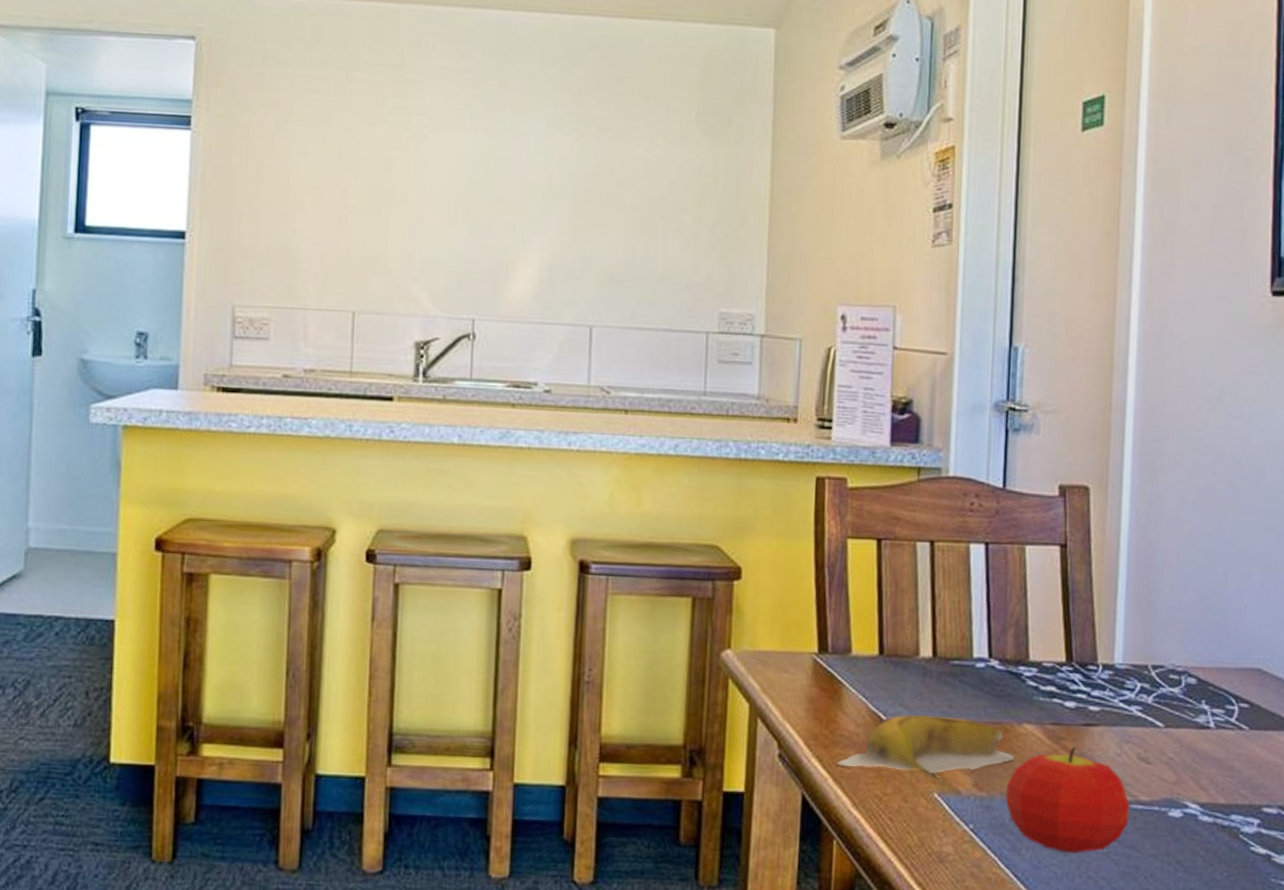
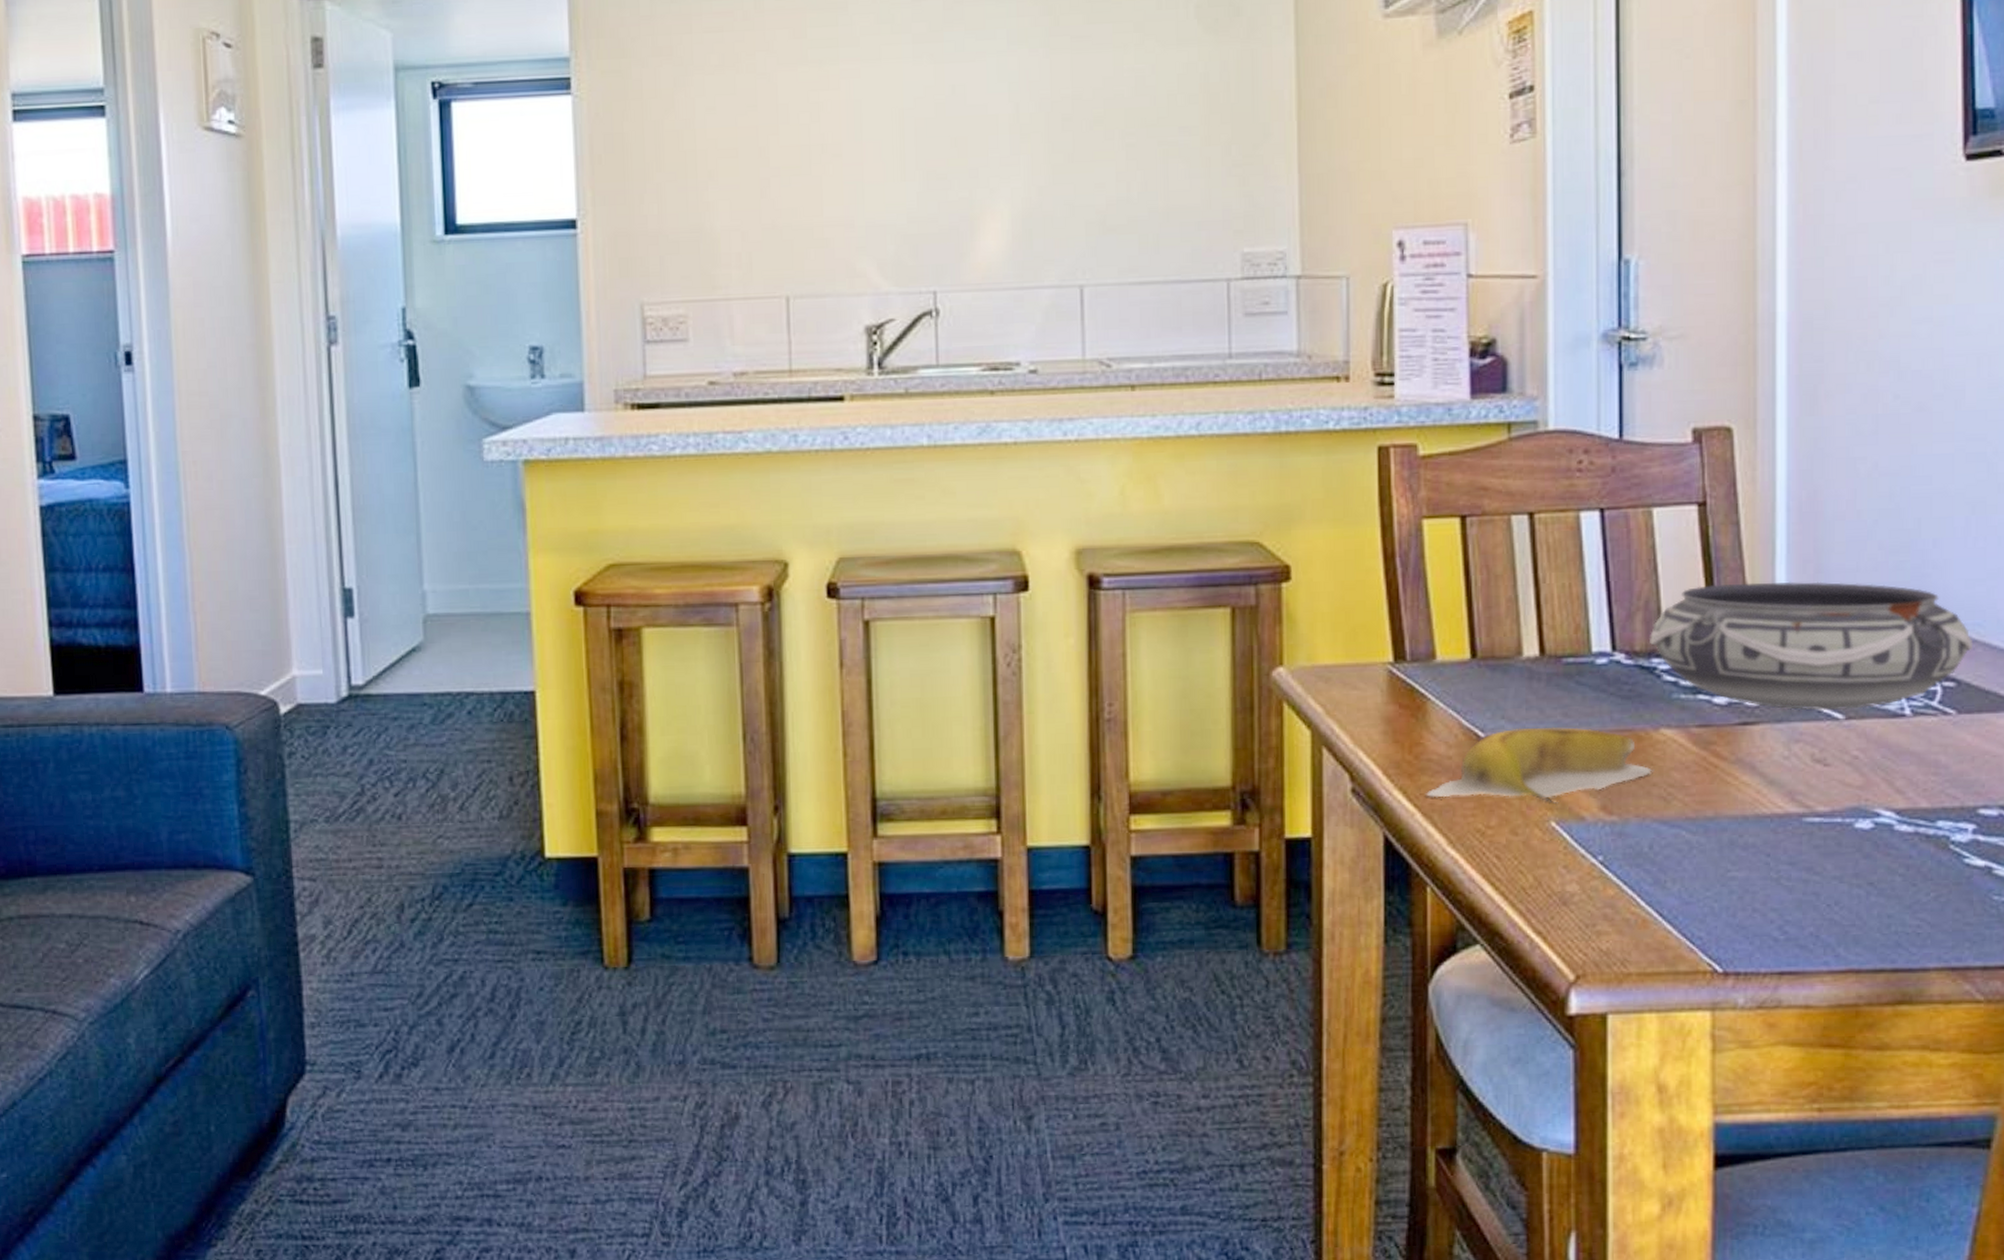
fruit: present [1005,747,1130,854] -> none [1643,752,1805,883]
bowl: none [1018,610,1264,720] -> present [1650,581,1974,710]

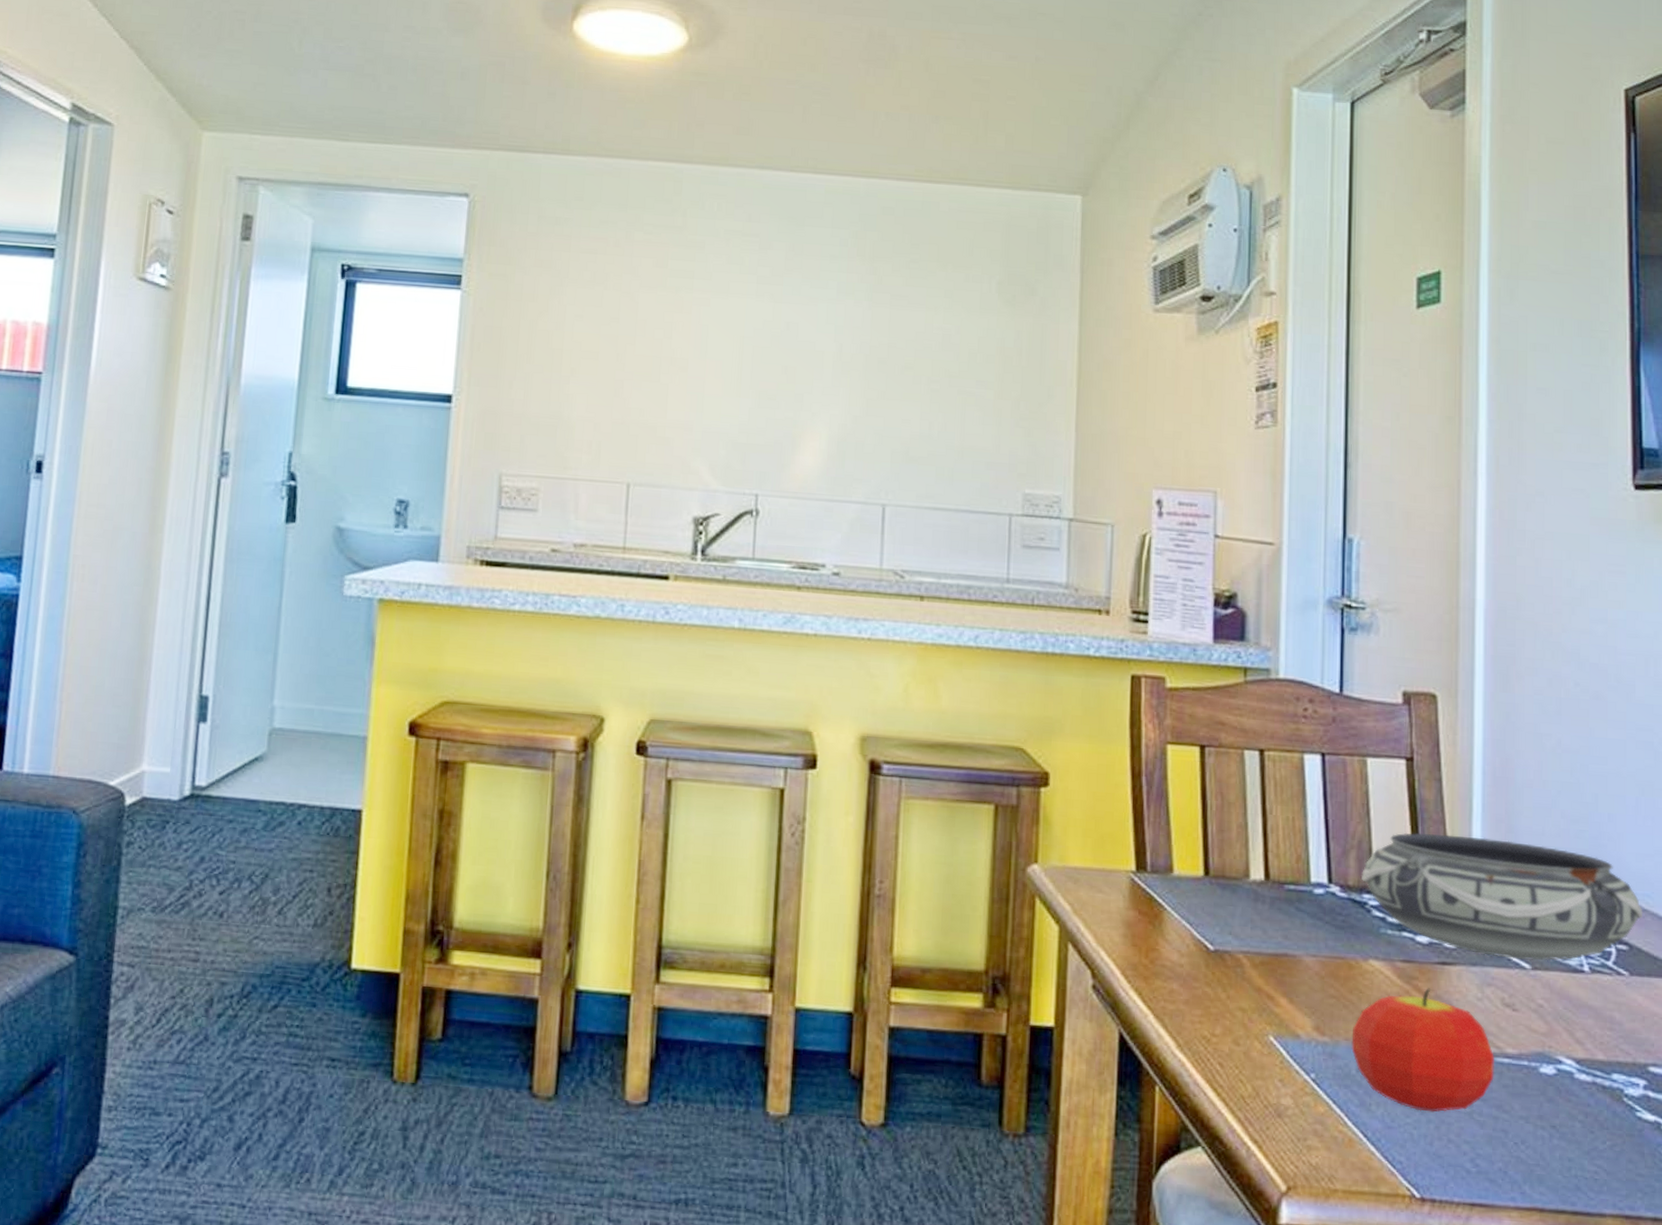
banana: present [1425,727,1654,803] -> none [1158,945,1363,1019]
fruit: none [1643,752,1805,883] -> present [1351,988,1495,1112]

